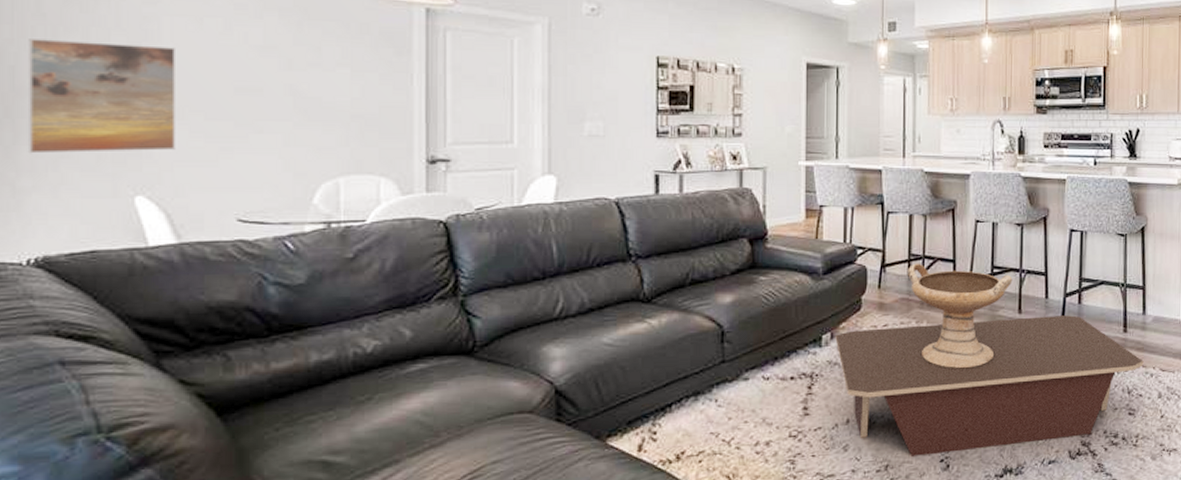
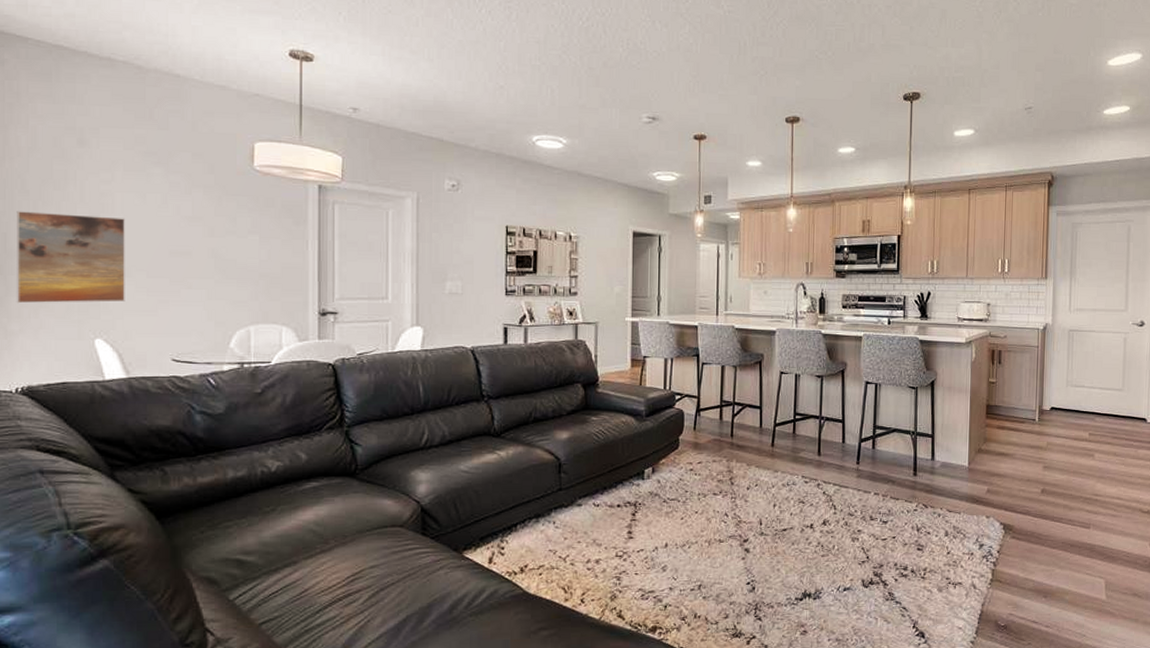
coffee table: present [835,315,1144,456] -> none [656,459,932,578]
decorative bowl: present [908,263,1013,369] -> none [720,408,813,503]

